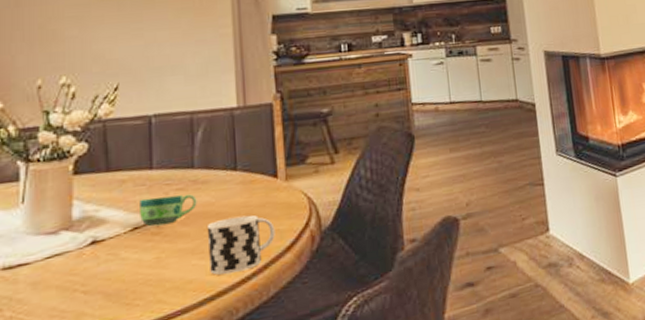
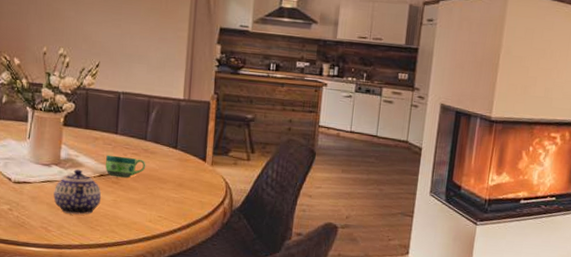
teapot: none [66,227,138,294] -> present [53,169,102,215]
cup: present [206,215,275,275] -> none [149,183,199,225]

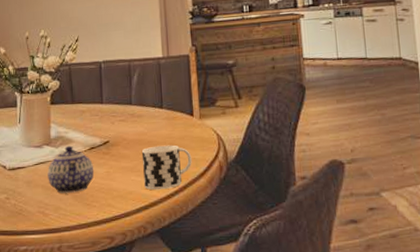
cup: present [105,155,146,178] -> none [94,125,135,148]
cup: none [149,183,199,225] -> present [141,145,192,190]

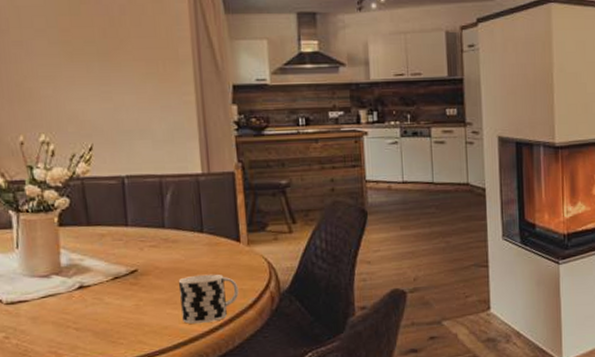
teapot: present [47,145,95,193] -> none [58,275,120,330]

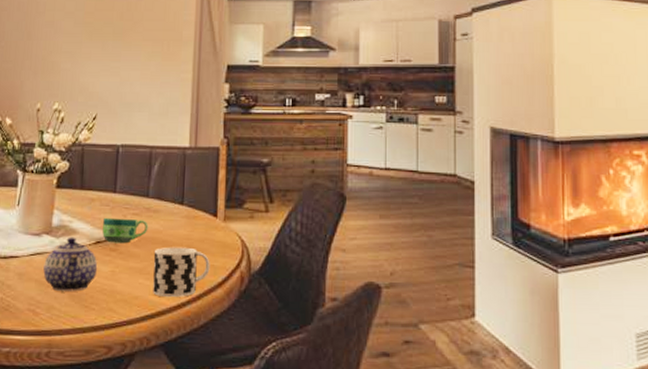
teapot: none [58,275,120,330] -> present [43,237,98,291]
cup: none [118,251,169,278] -> present [102,217,149,244]

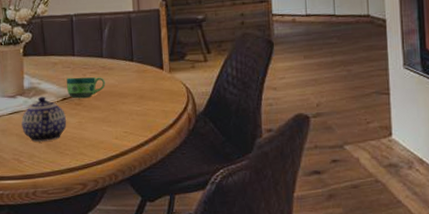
cup: present [153,247,210,298] -> none [112,97,162,140]

